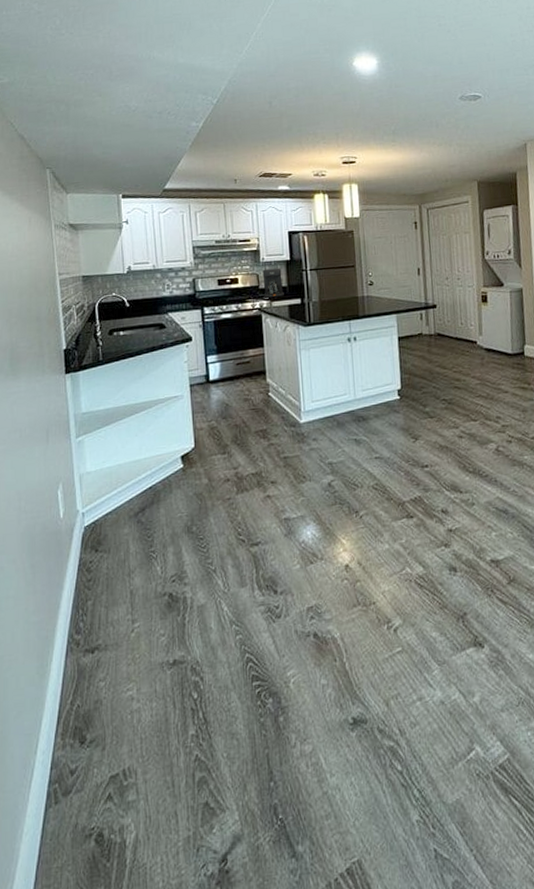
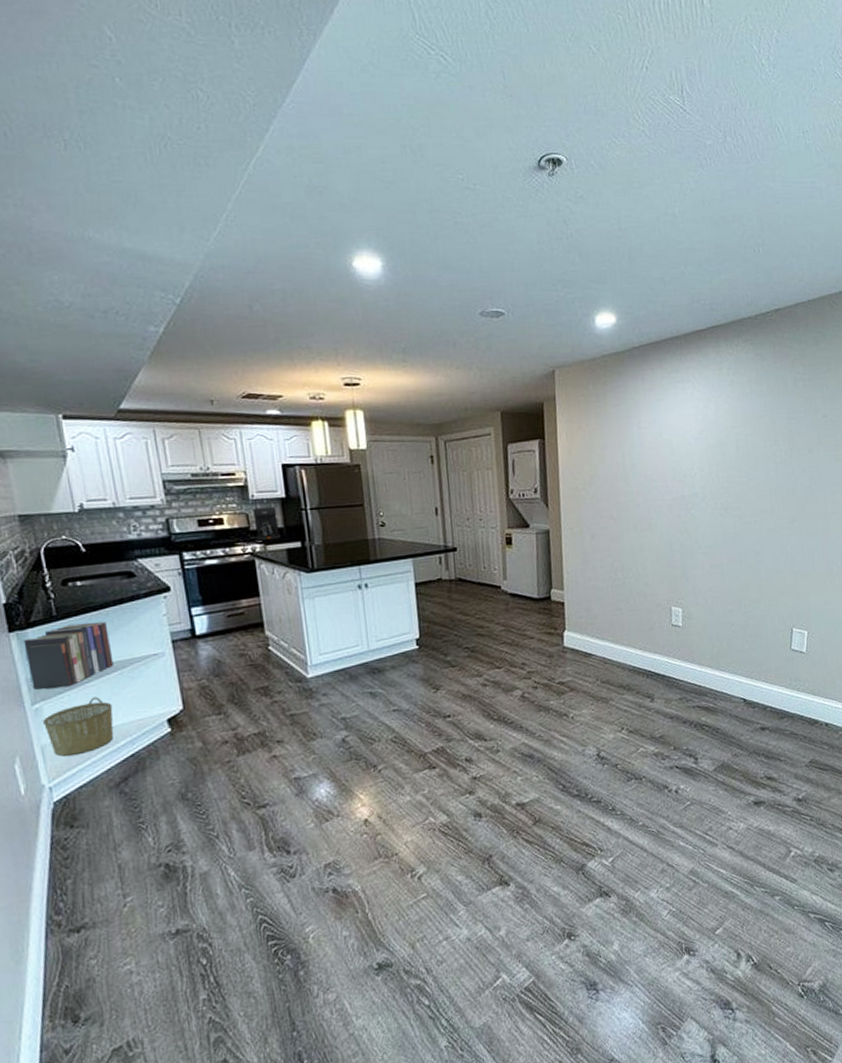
books: none [75,367,142,424] -> present [23,622,114,690]
basket: none [83,433,138,485] -> present [43,697,114,757]

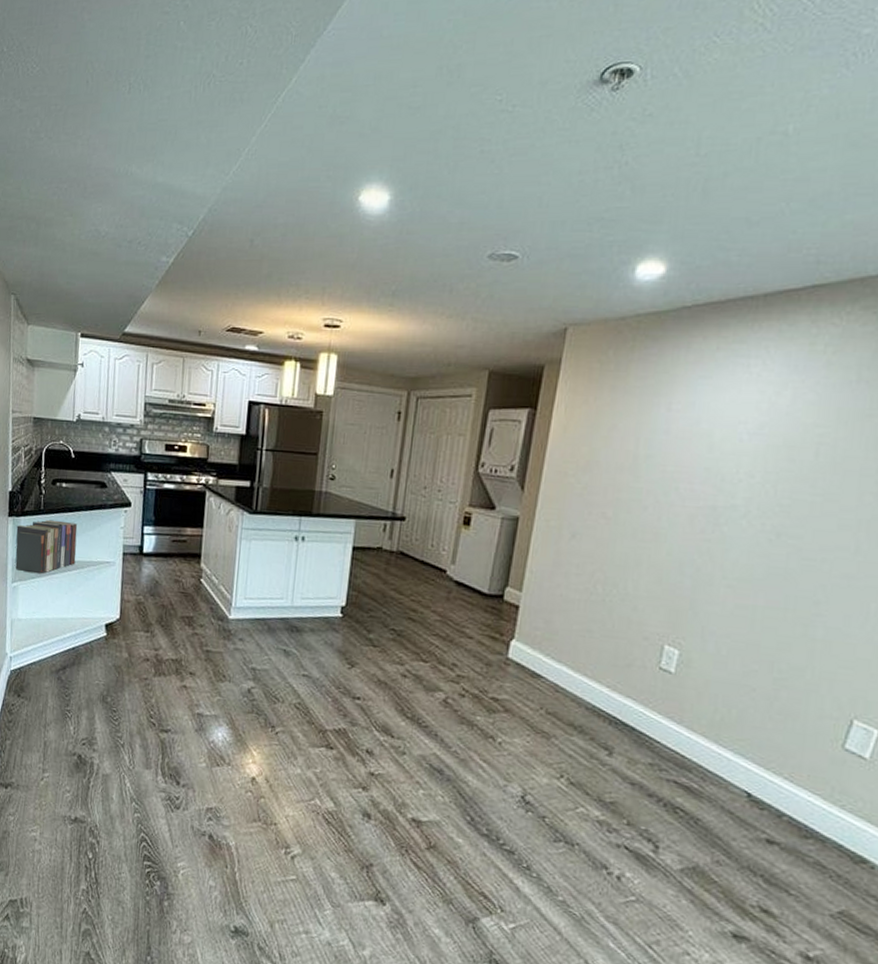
basket: present [43,697,114,757] -> none [16,588,67,636]
coffee maker: present [253,506,281,541] -> none [211,441,235,475]

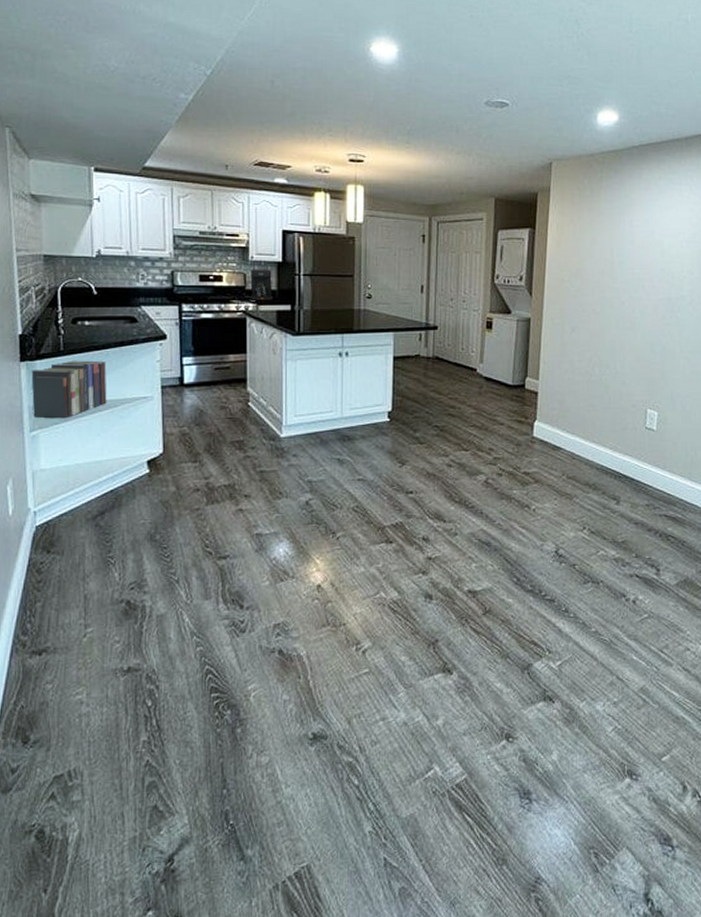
coffee maker: none [211,441,235,475] -> present [250,269,273,301]

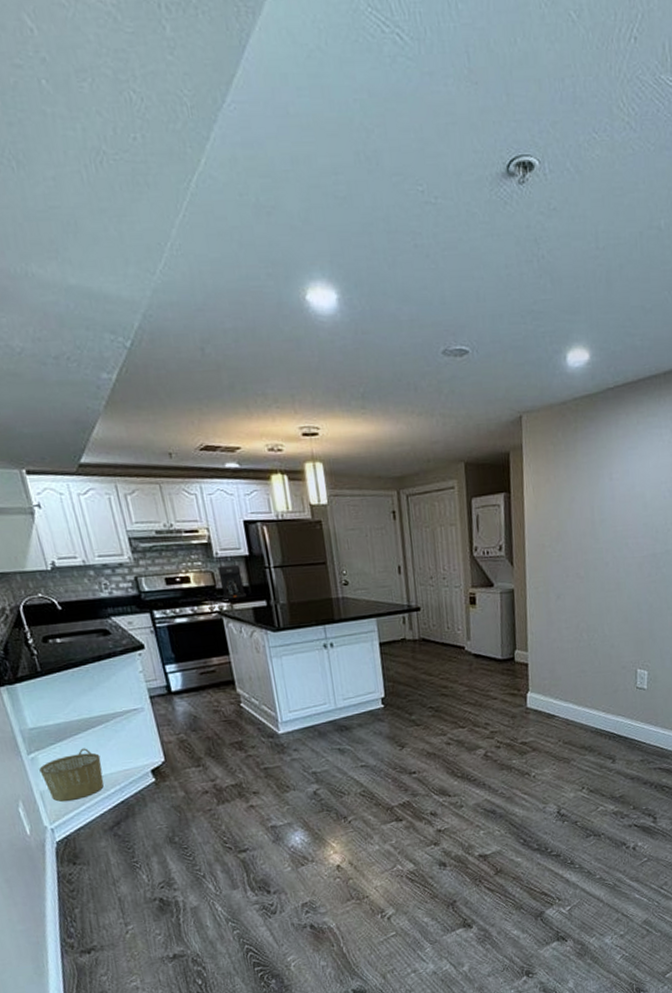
books: present [31,360,107,419] -> none [13,678,98,741]
basket: none [38,431,100,484] -> present [39,748,104,802]

